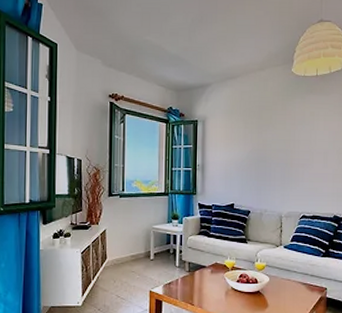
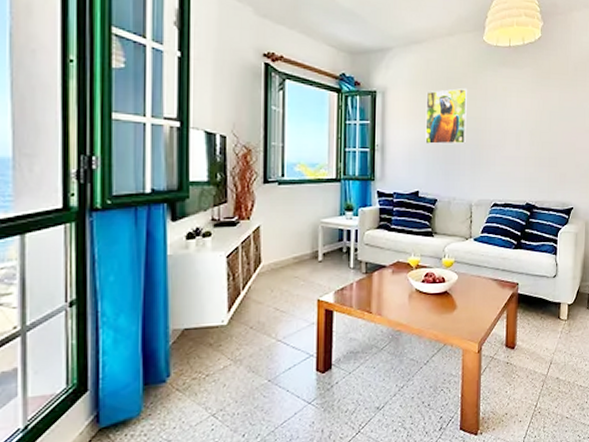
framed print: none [239,114,278,164] -> present [425,88,468,145]

